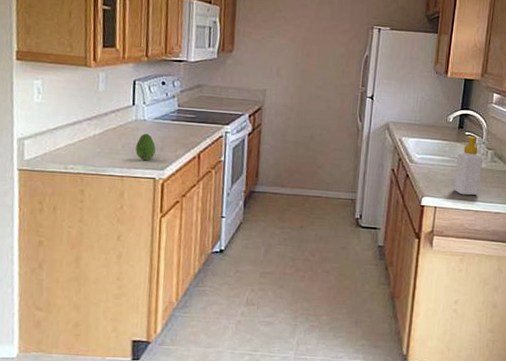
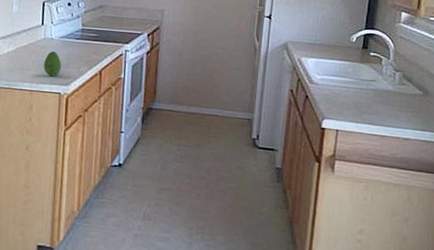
soap bottle: present [453,136,483,196] -> none [356,56,390,120]

